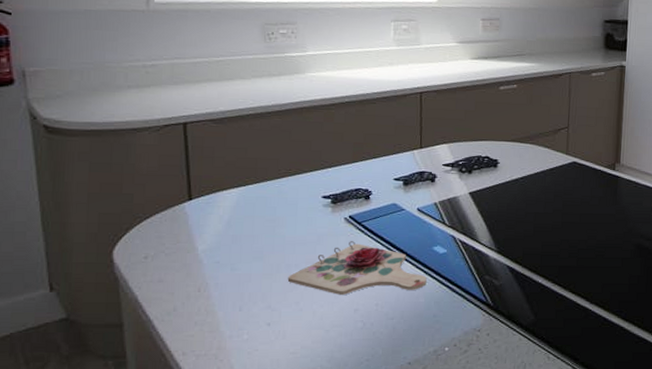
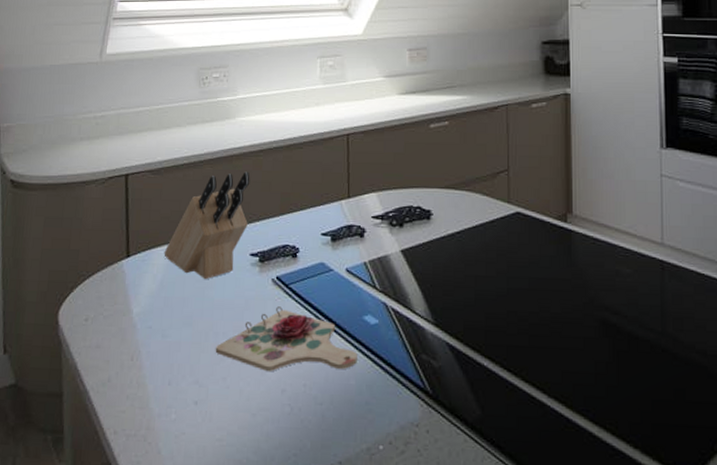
knife block: none [230,123,322,220] -> present [164,171,250,280]

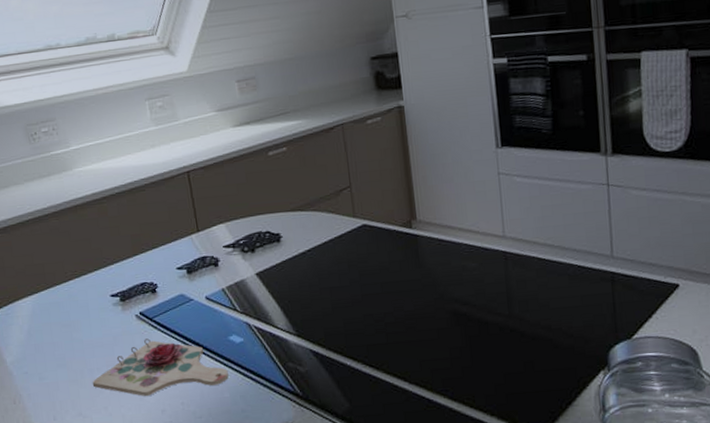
knife block: present [164,171,250,280] -> none [25,219,103,324]

